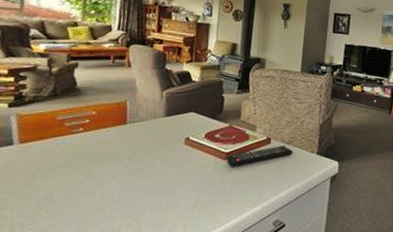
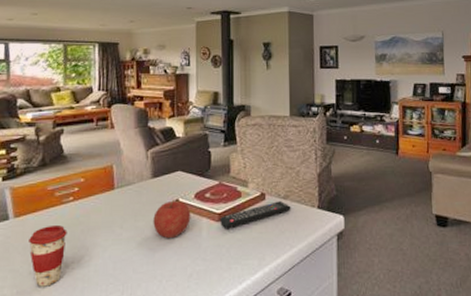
coffee cup: none [33,152,75,210] -> present [29,224,67,287]
fruit: none [162,137,200,173] -> present [153,199,191,239]

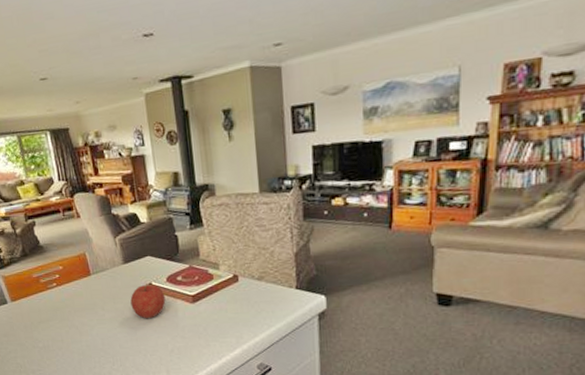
coffee cup: present [29,224,67,287] -> none [27,307,60,358]
remote control: present [220,201,291,230] -> none [194,282,267,310]

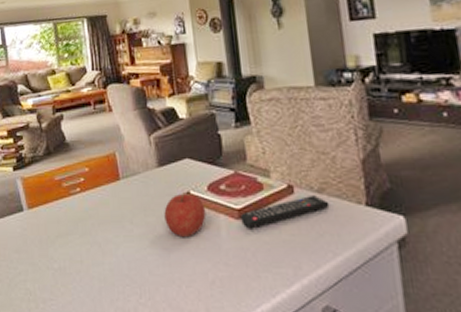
remote control: none [194,282,267,310] -> present [241,195,330,229]

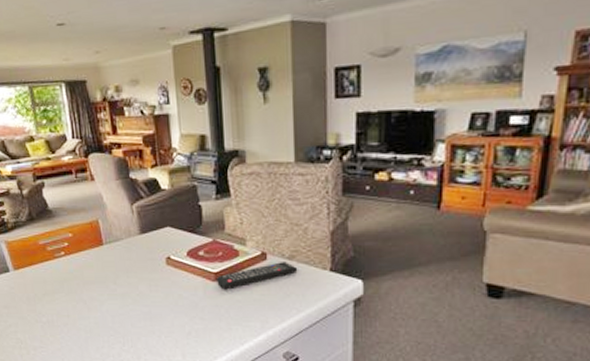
fruit: present [164,191,207,238] -> none [146,256,185,297]

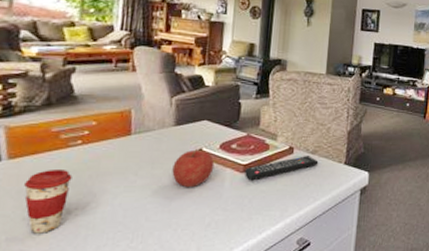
coffee cup: none [30,278,65,334] -> present [24,168,72,234]
fruit: none [146,256,185,297] -> present [172,148,215,188]

